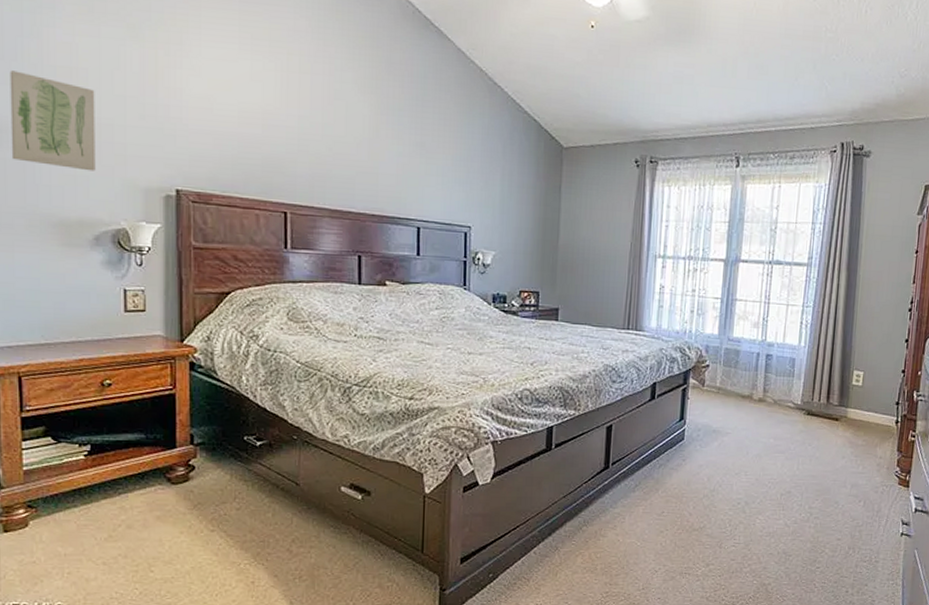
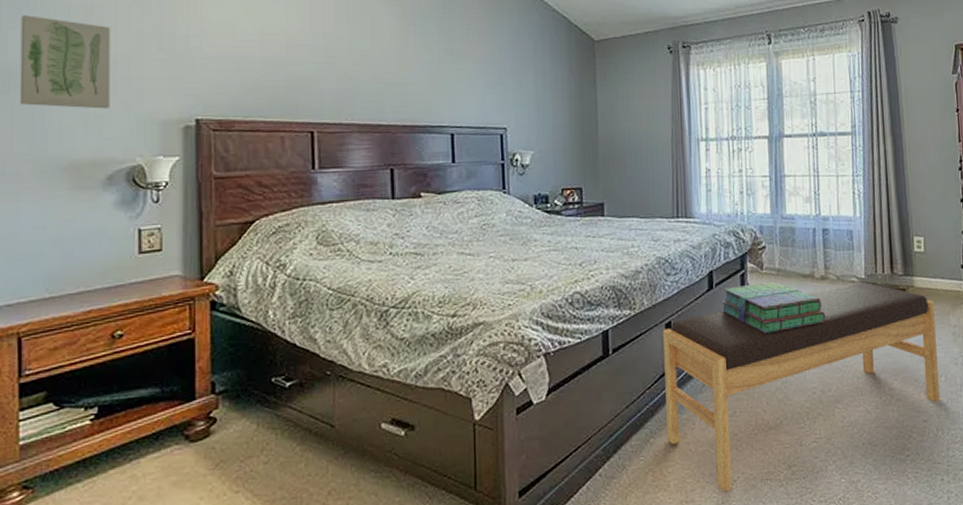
bench: none [598,407,864,580] -> present [663,281,940,492]
stack of books: none [660,398,759,446] -> present [721,281,826,334]

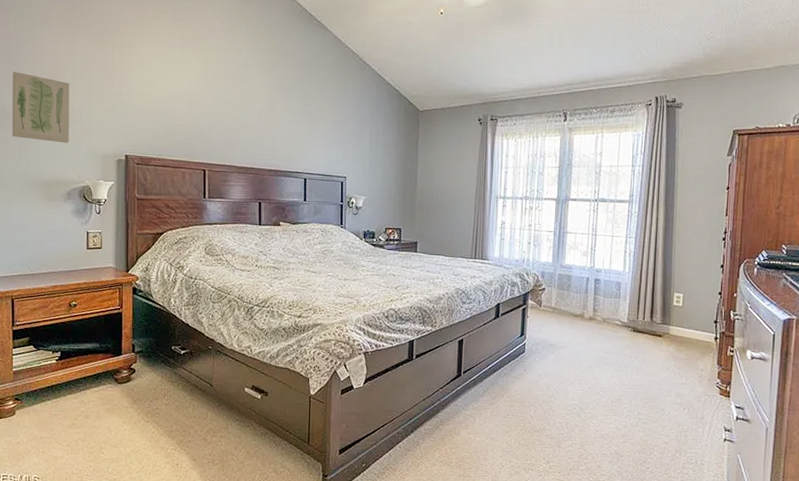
bench: present [663,281,940,492] -> none [453,325,685,473]
stack of books: present [721,281,826,334] -> none [504,317,590,358]

